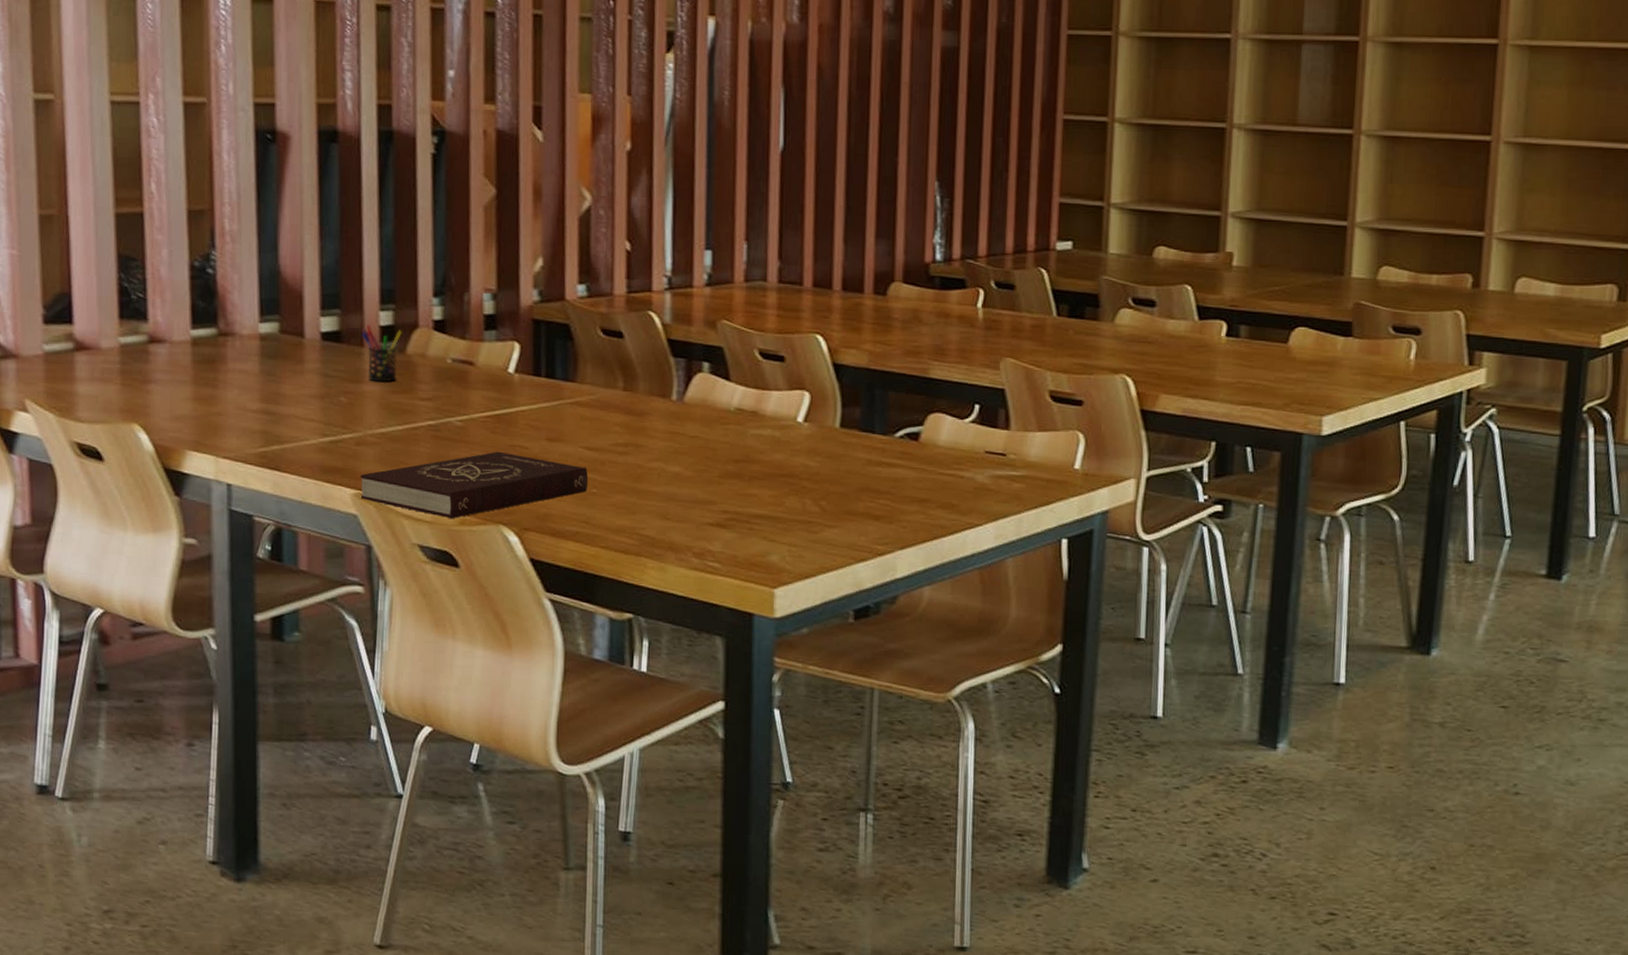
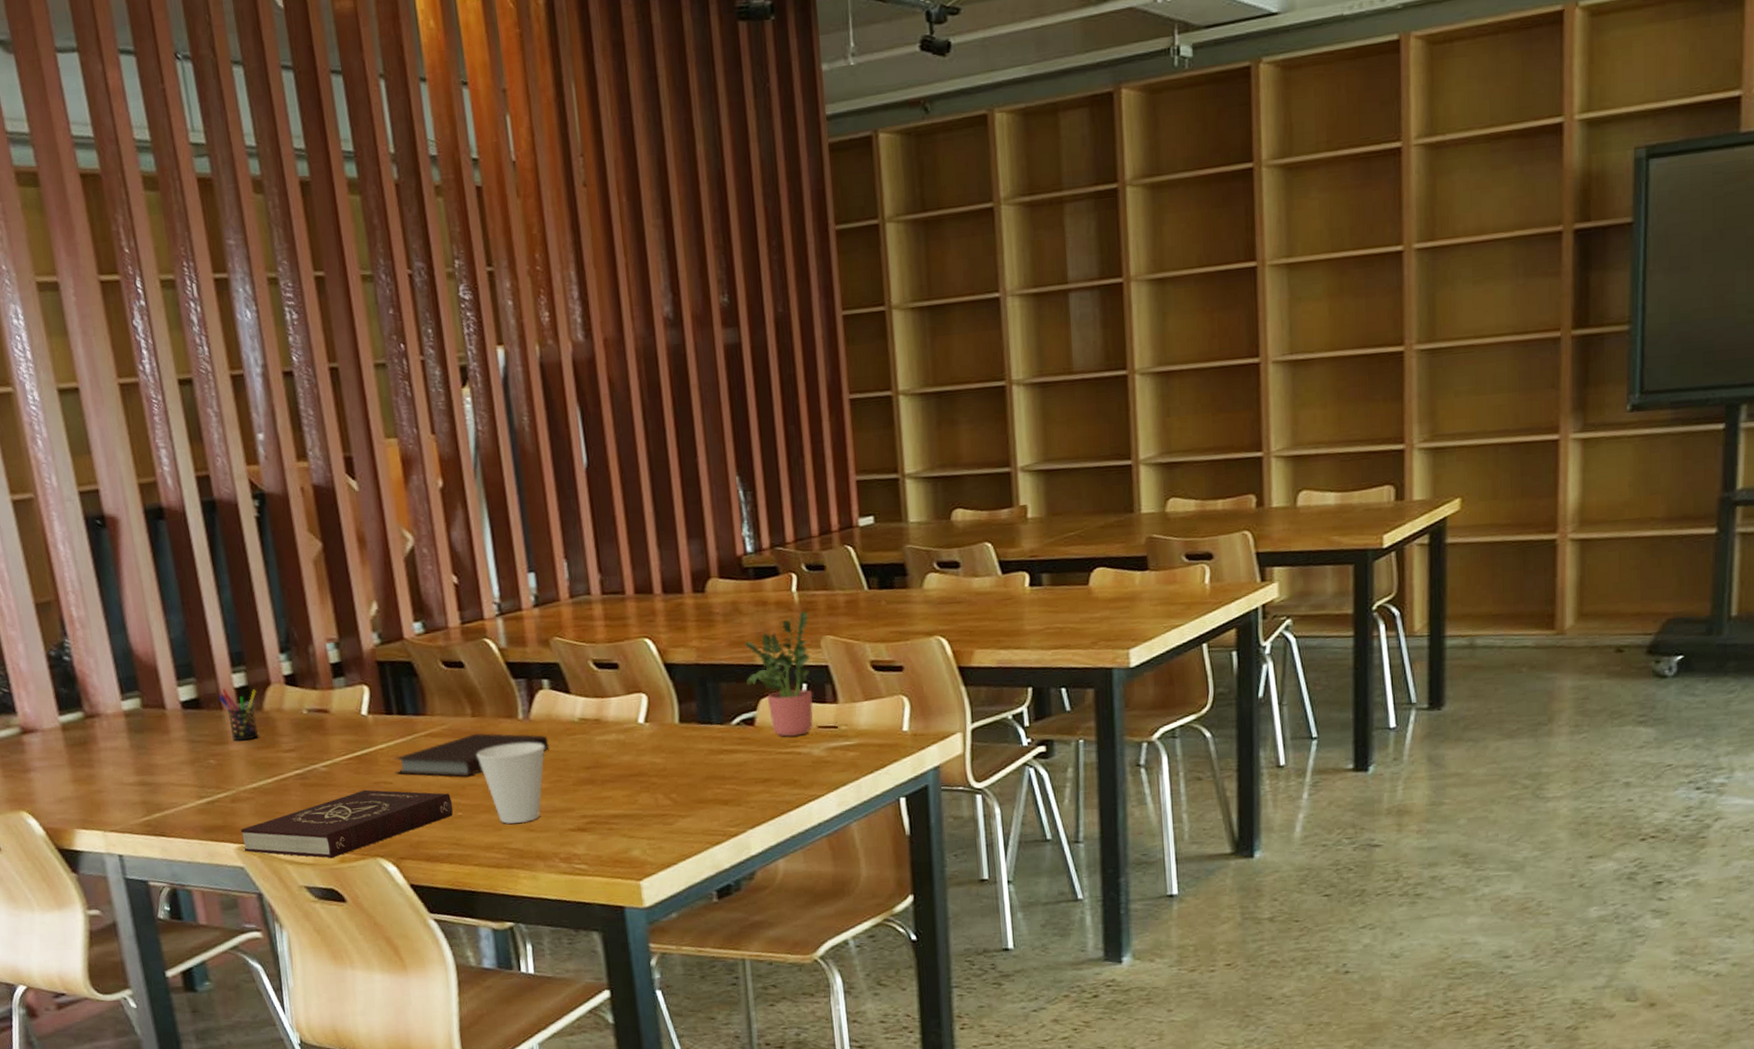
notebook: none [533,409,700,453] -> present [393,733,549,777]
cup: none [622,424,696,510] -> present [476,742,546,825]
potted plant: none [916,329,991,459] -> present [743,611,813,738]

